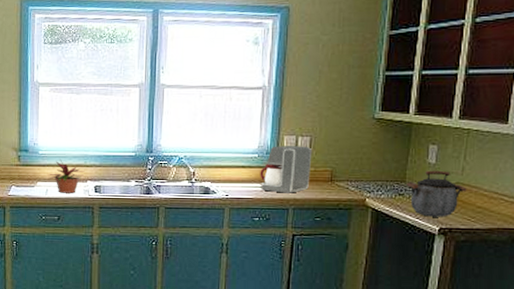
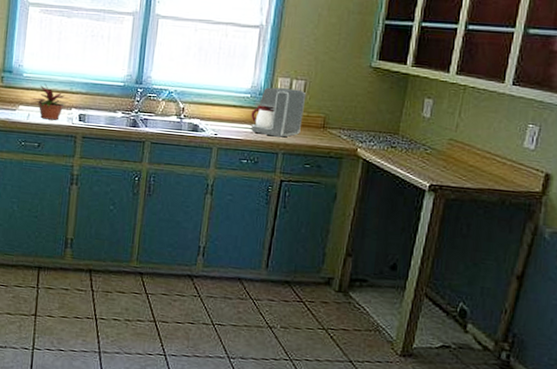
kettle: present [406,170,467,217] -> none [399,124,460,174]

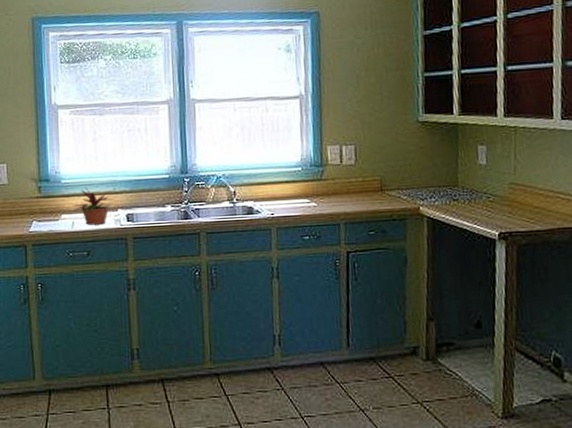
coffee maker: present [251,87,306,138] -> none [305,155,359,208]

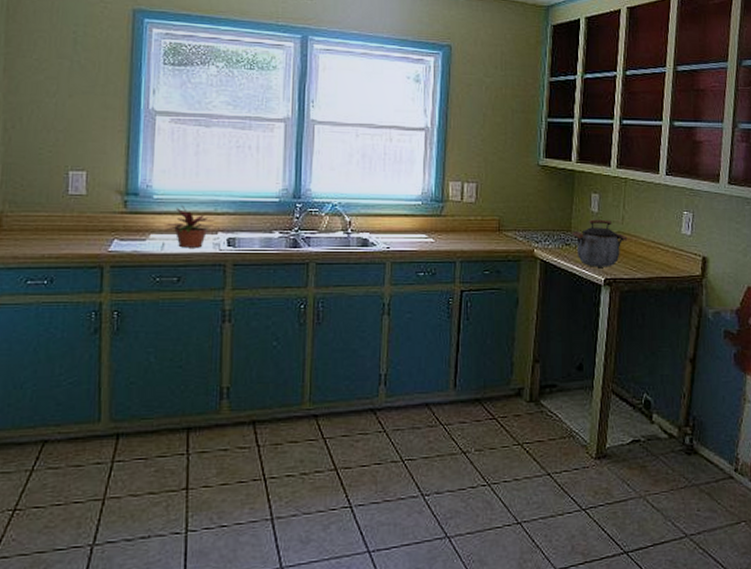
kettle: none [459,171,522,222] -> present [572,219,628,267]

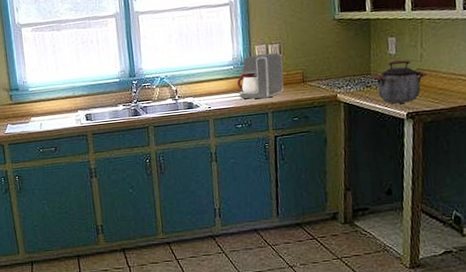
potted plant: present [165,205,215,248] -> none [40,93,75,126]
coffee maker: none [424,192,479,245] -> present [237,52,284,99]

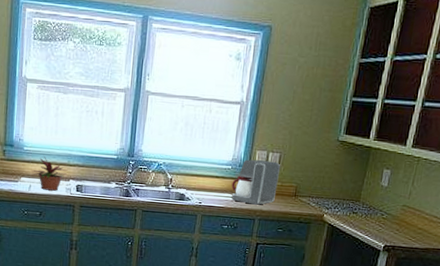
potted plant: none [40,93,75,126] -> present [32,156,68,191]
kettle: present [372,59,428,104] -> none [360,192,412,236]

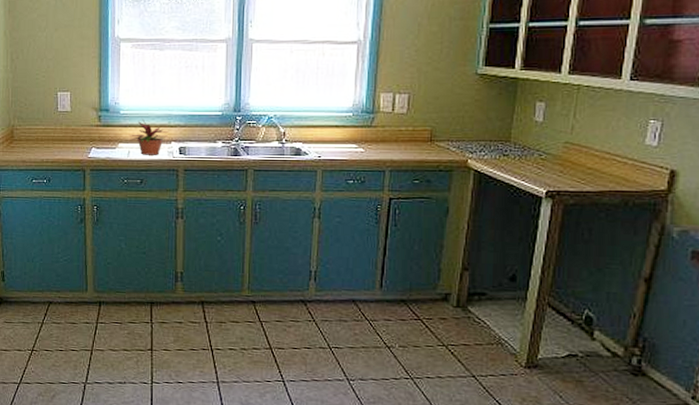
coffee maker: present [231,159,281,205] -> none [354,104,411,154]

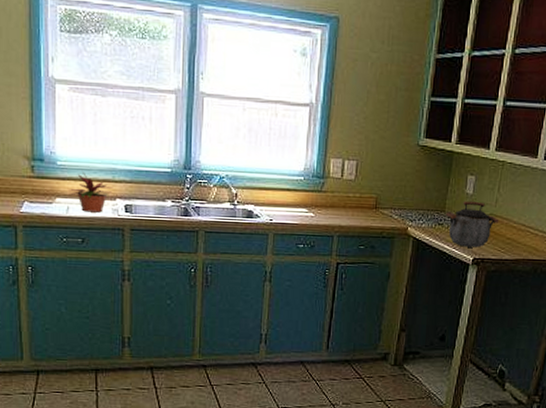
kettle: none [511,129,577,179] -> present [445,200,499,248]

